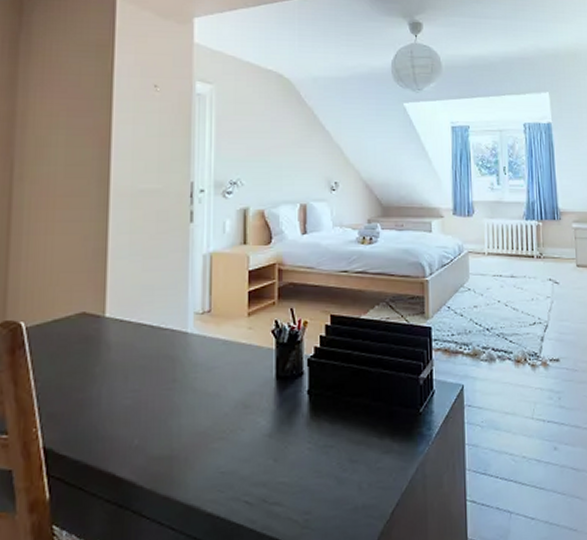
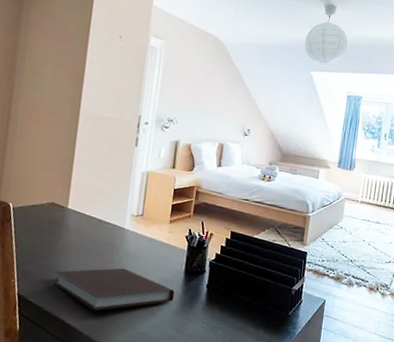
notebook: none [93,386,265,453] -> present [53,268,175,311]

